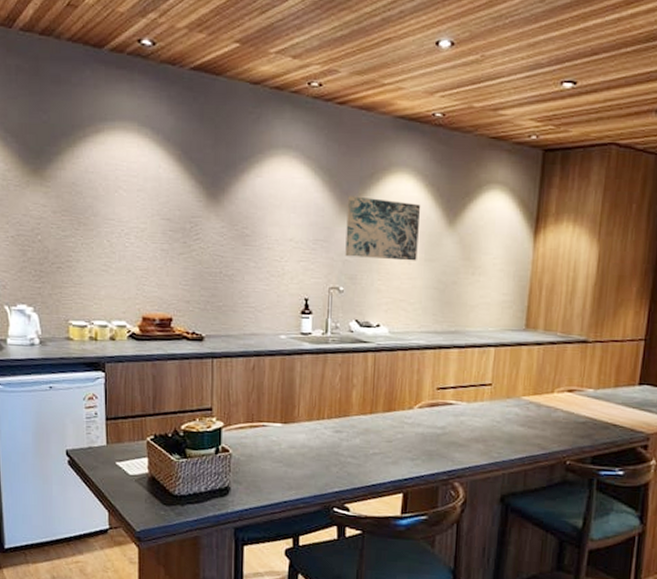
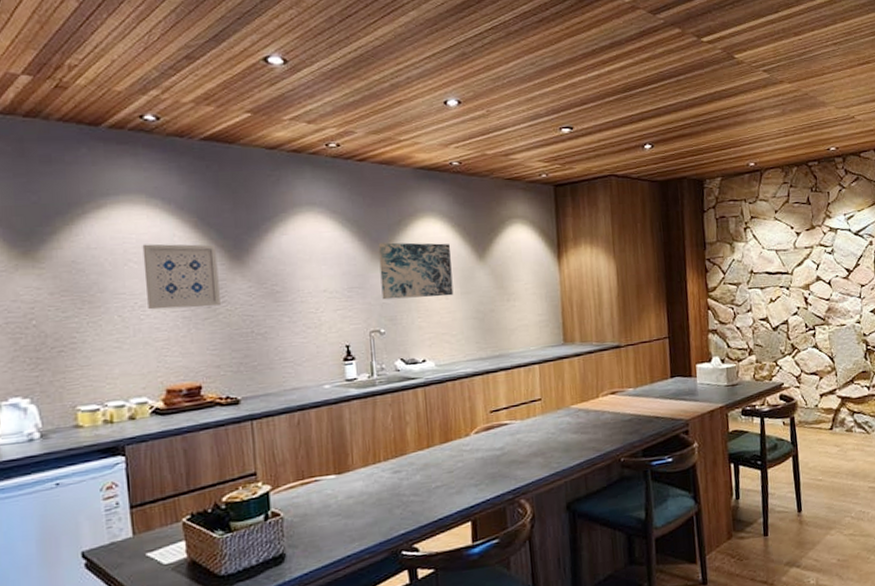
wall art: none [131,173,196,243] -> present [142,244,221,310]

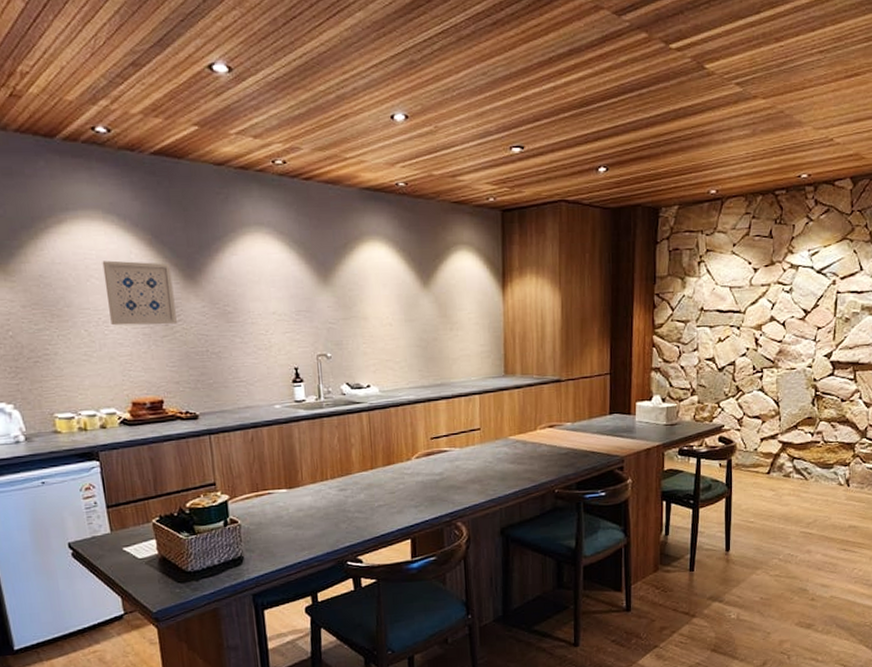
wall art: present [378,242,454,300] -> none [324,266,398,324]

